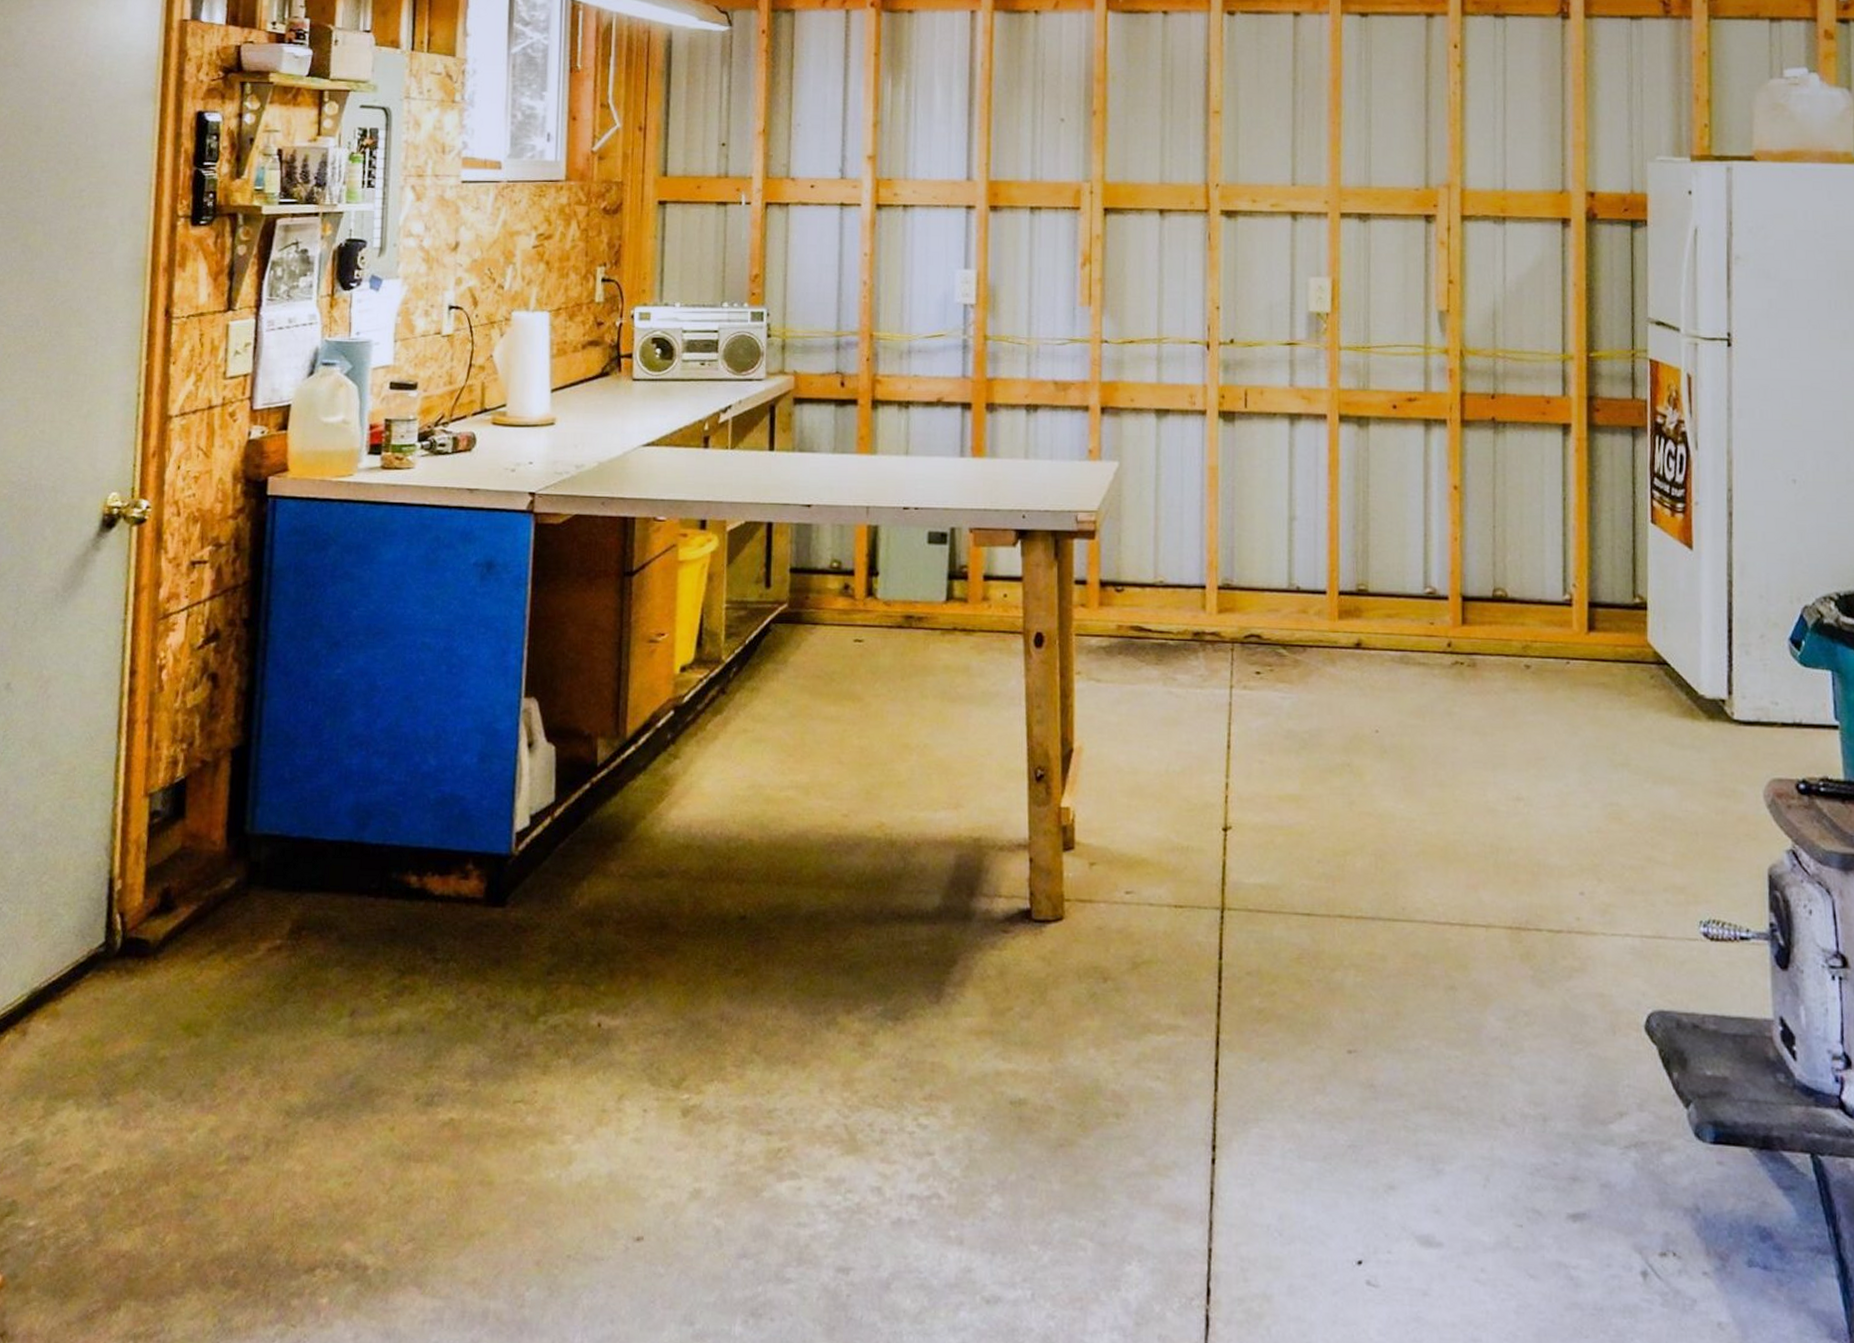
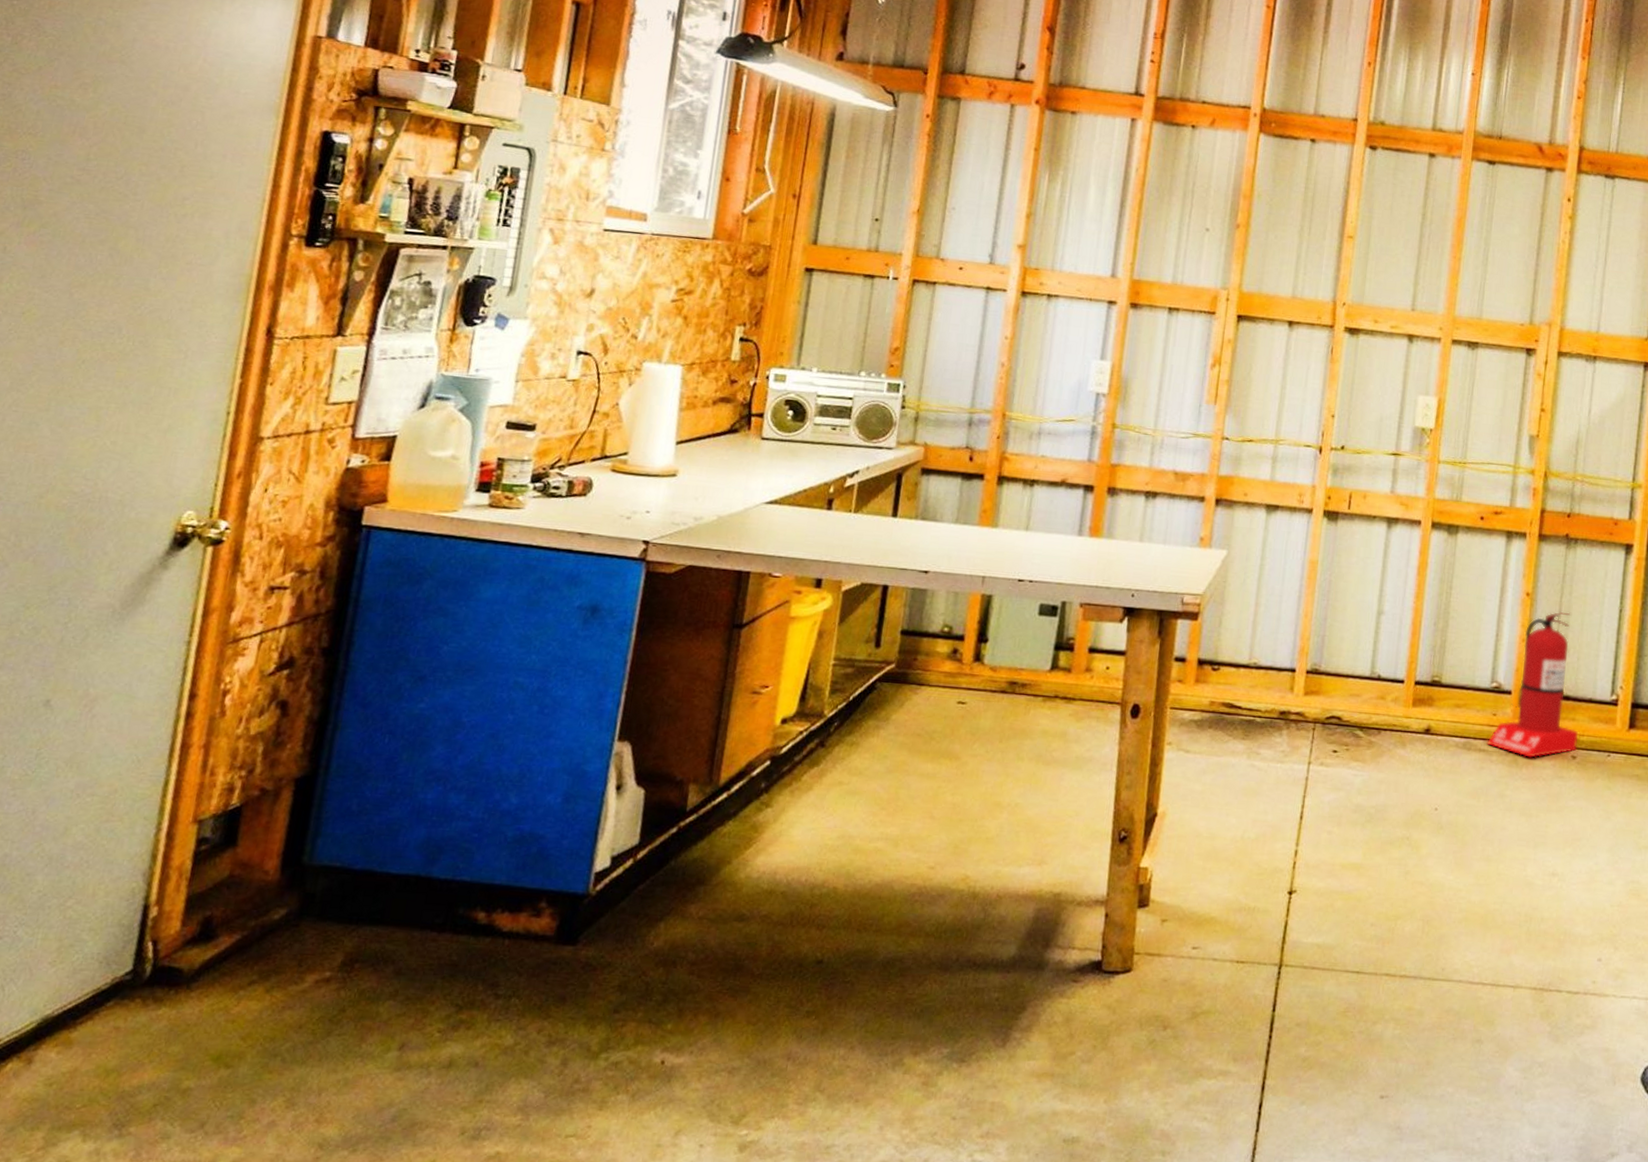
fire extinguisher: none [1426,504,1531,669] -> present [1486,612,1579,758]

